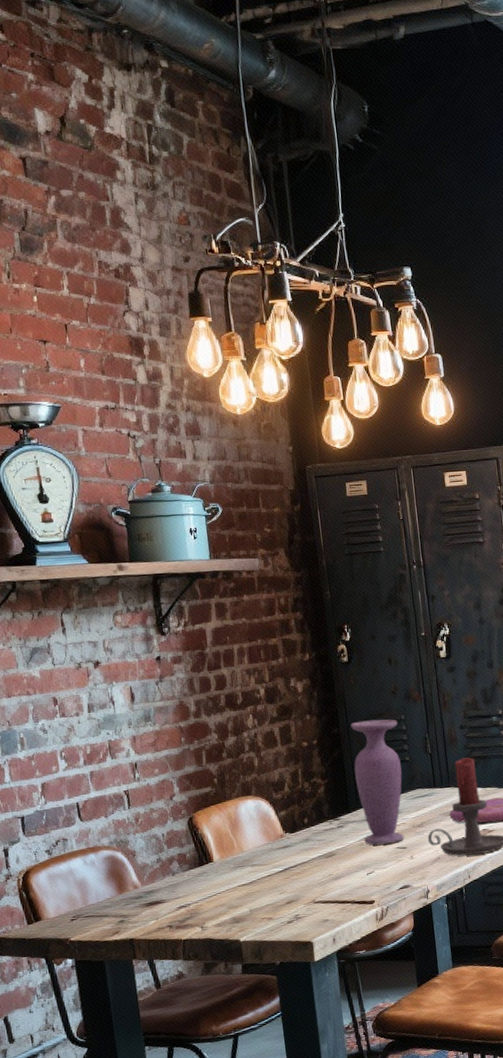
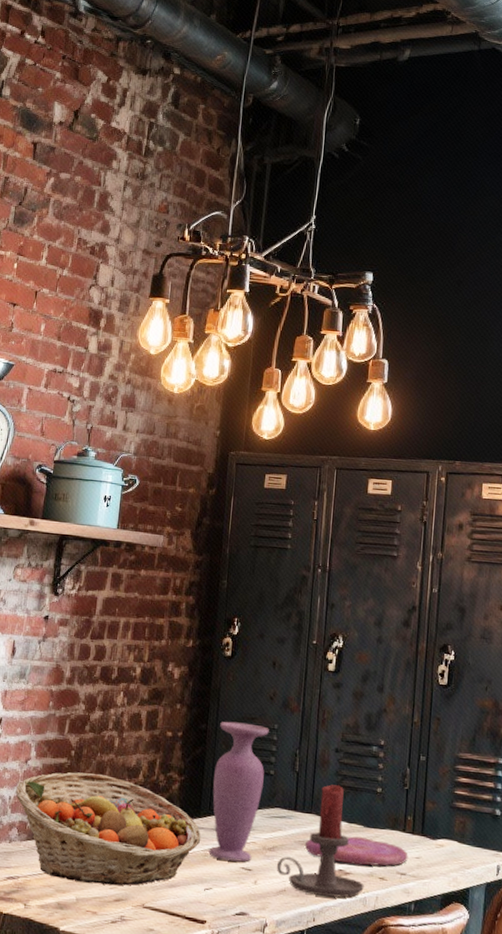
fruit basket: none [167,794,355,897] -> present [15,772,201,886]

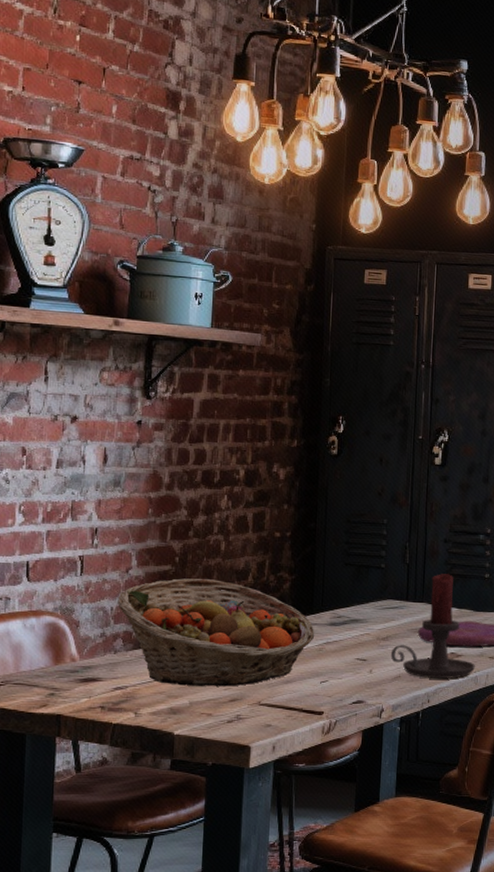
vase: present [208,721,269,862] -> none [323,519,378,653]

